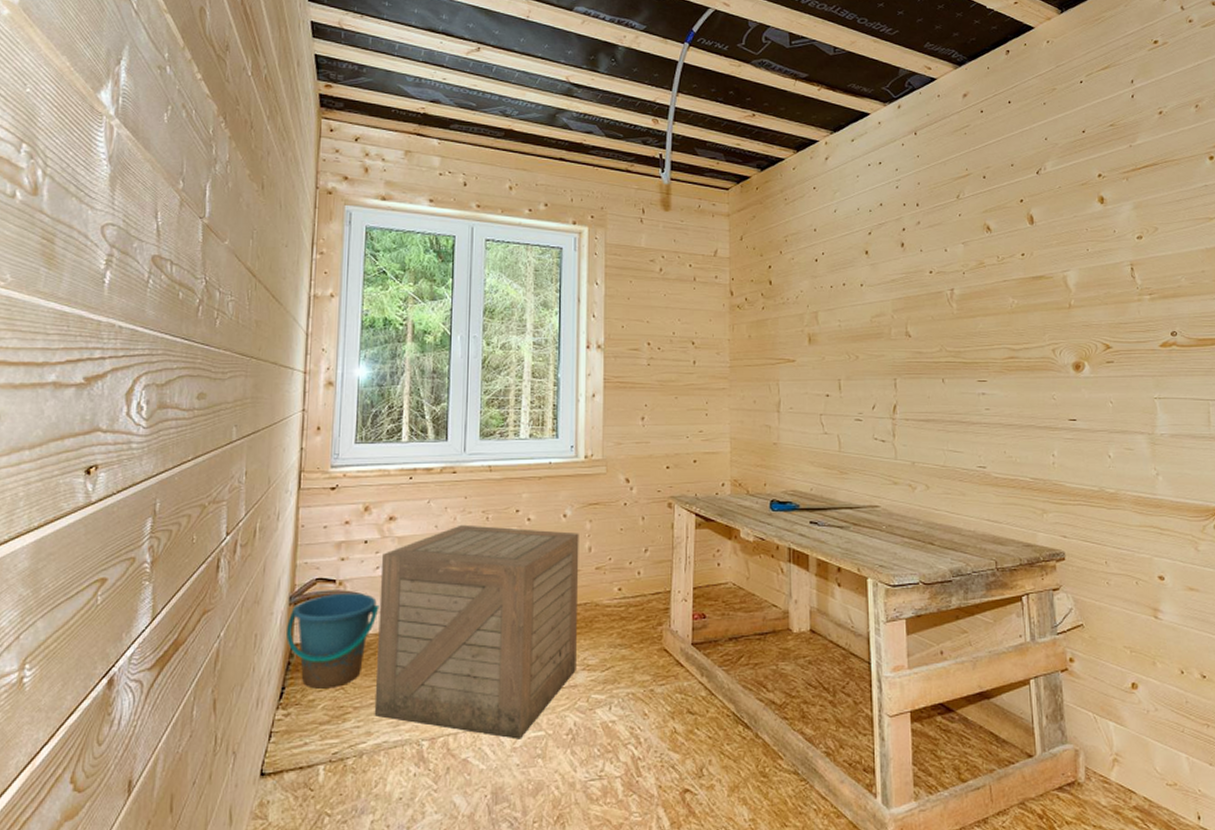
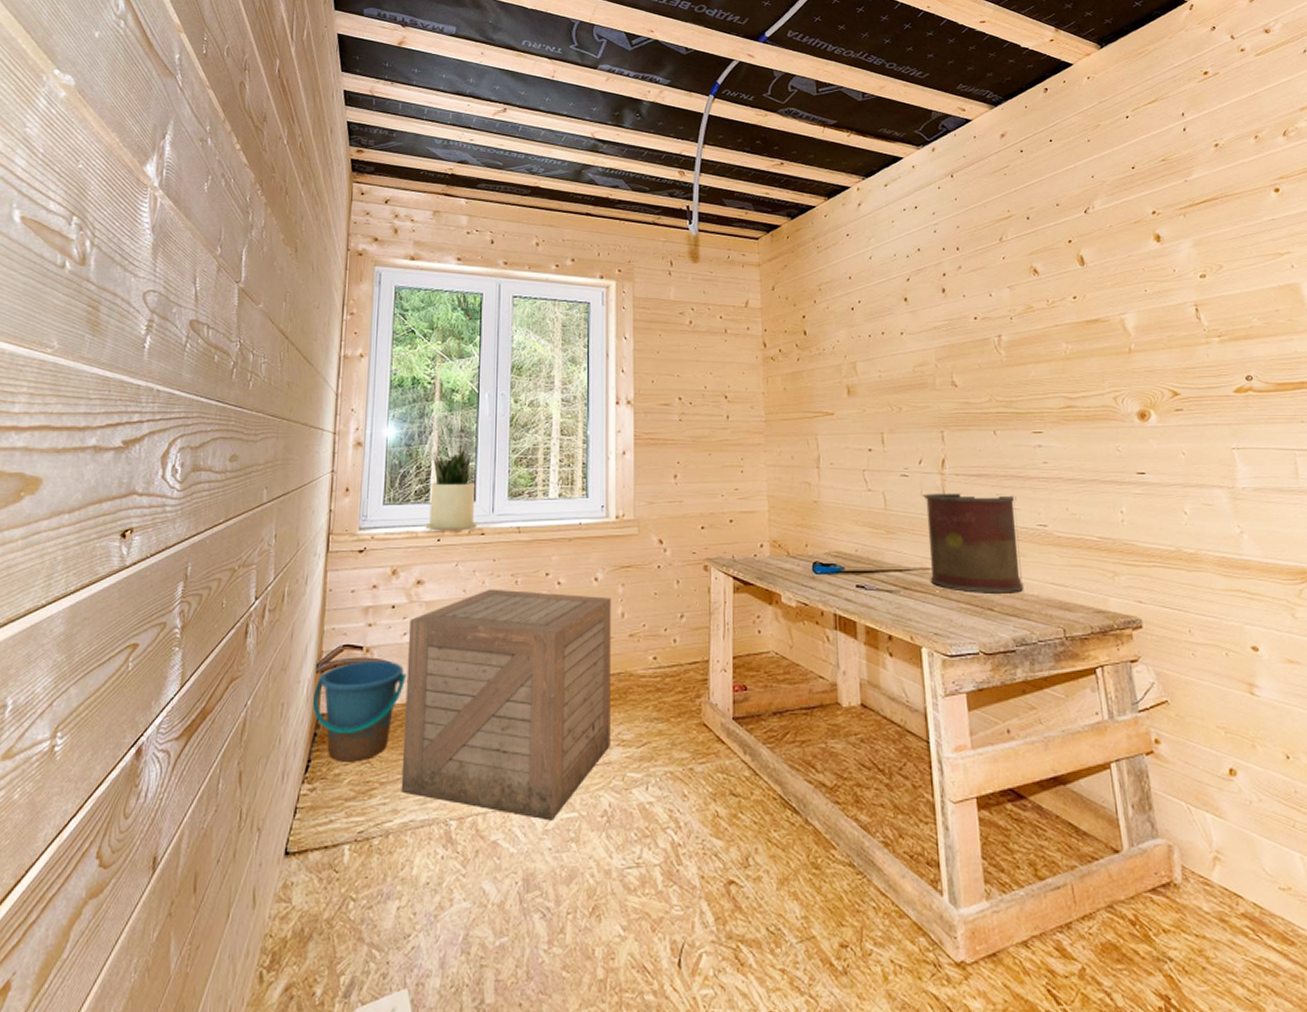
planter: none [397,391,451,469] -> present [425,450,479,531]
paint can: none [876,436,962,529] -> present [924,492,1024,593]

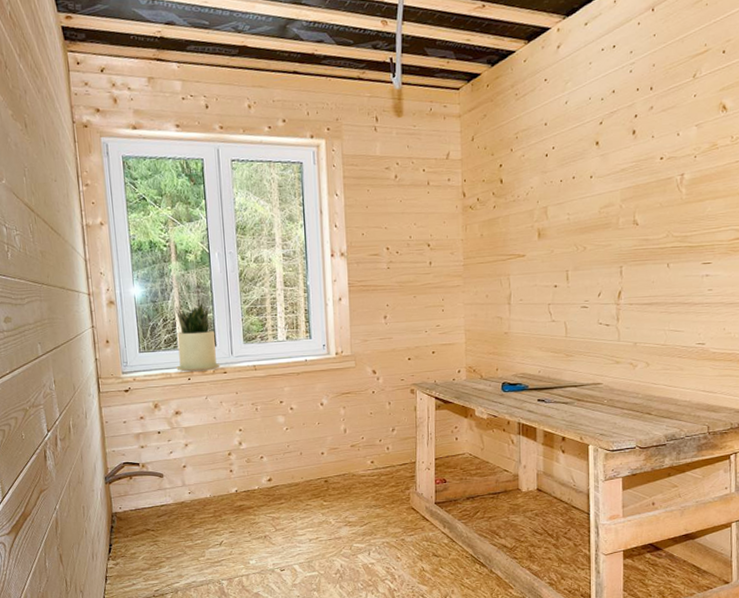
bucket: present [313,660,407,762] -> none [106,472,177,545]
wooden crate: present [401,589,612,821] -> none [173,415,340,578]
paint can: present [924,492,1024,593] -> none [600,319,681,401]

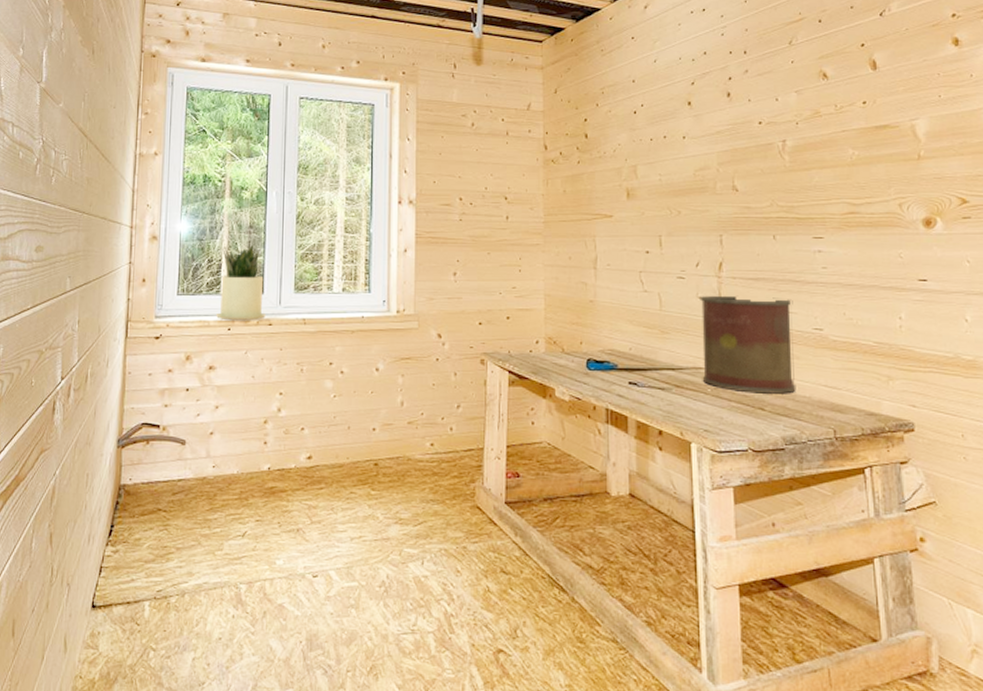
paint can: none [600,319,681,401] -> present [700,295,796,394]

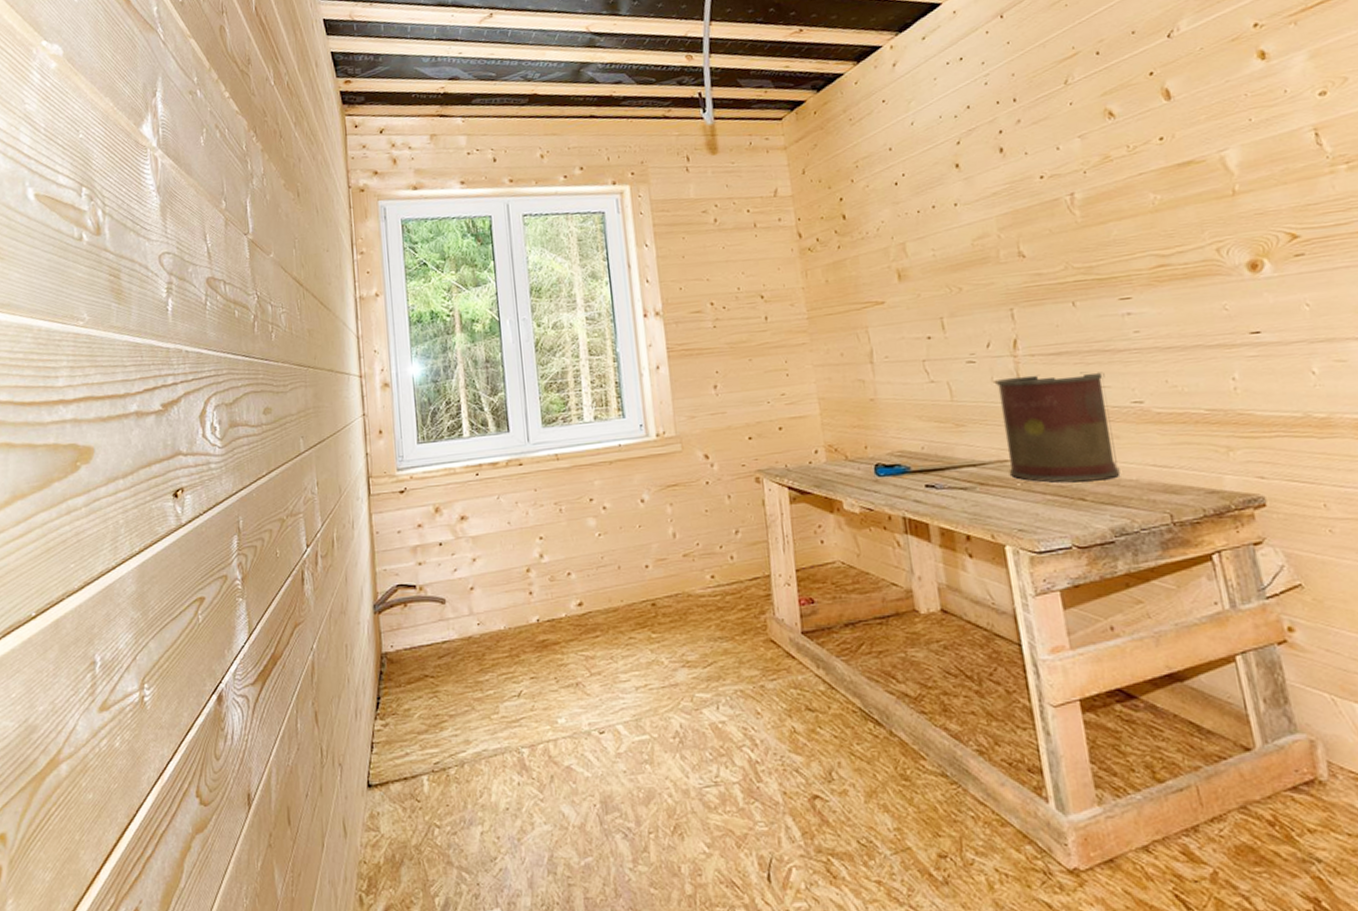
planter: present [216,245,267,321] -> none [460,381,516,466]

